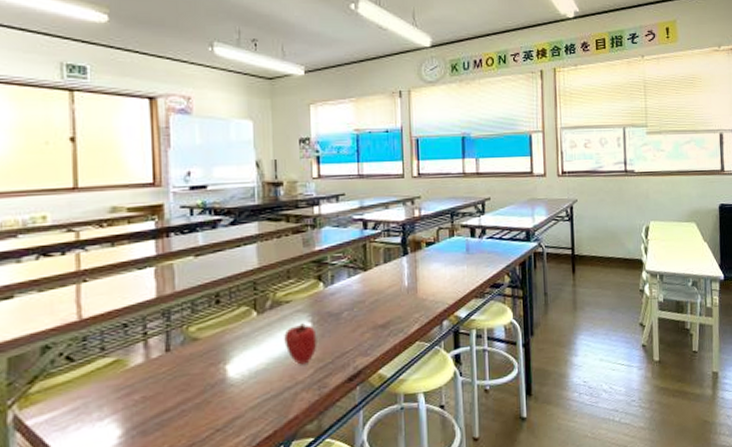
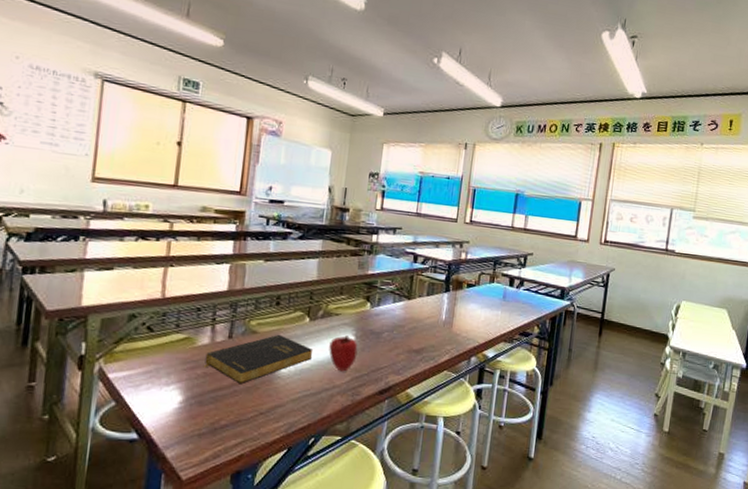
book: none [141,336,267,402] -> present [204,334,314,384]

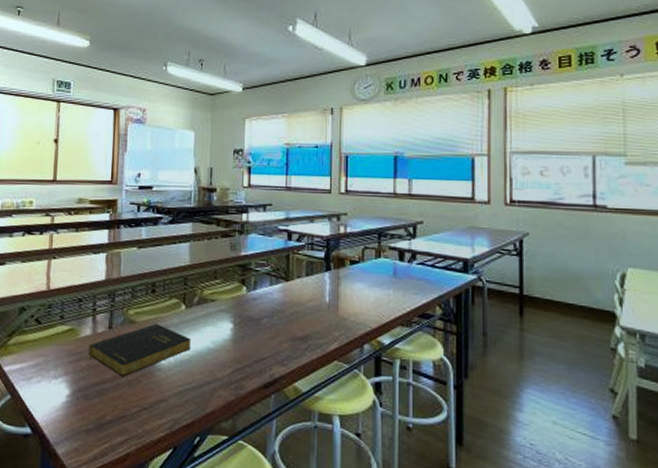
apple: present [329,335,358,372] -> none [207,323,237,363]

